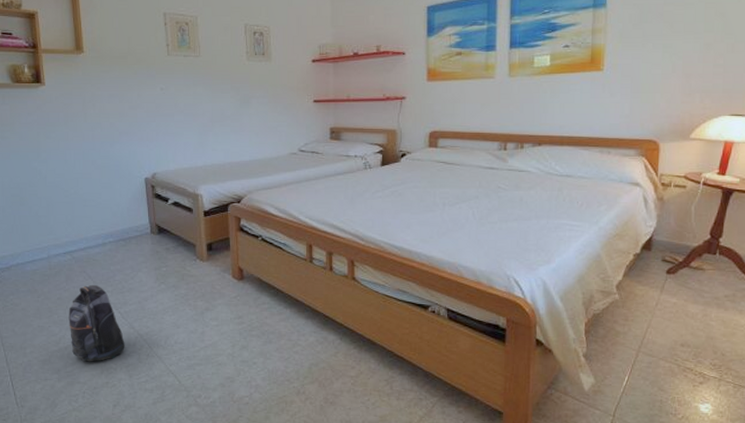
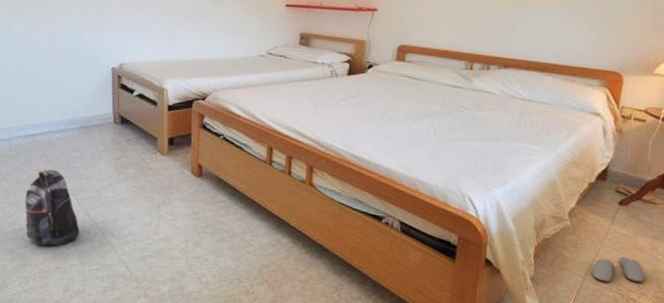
slippers: none [645,326,699,353] -> present [591,256,644,283]

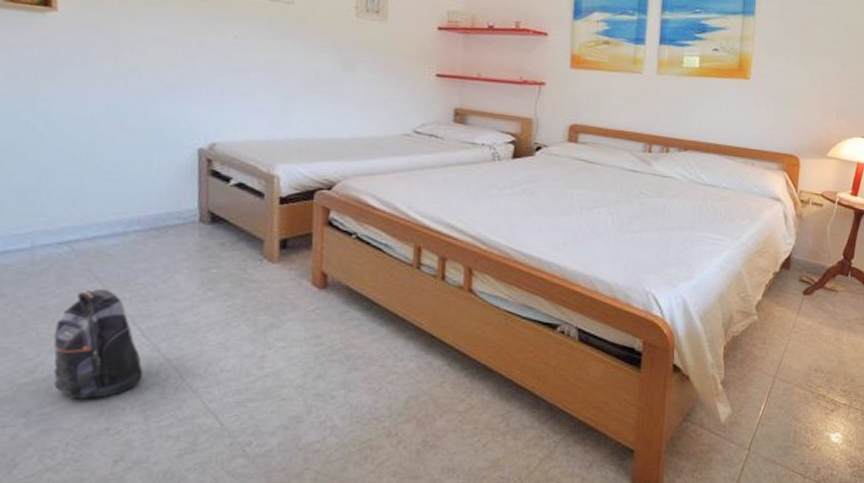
slippers: present [591,256,644,283] -> none [781,350,831,379]

